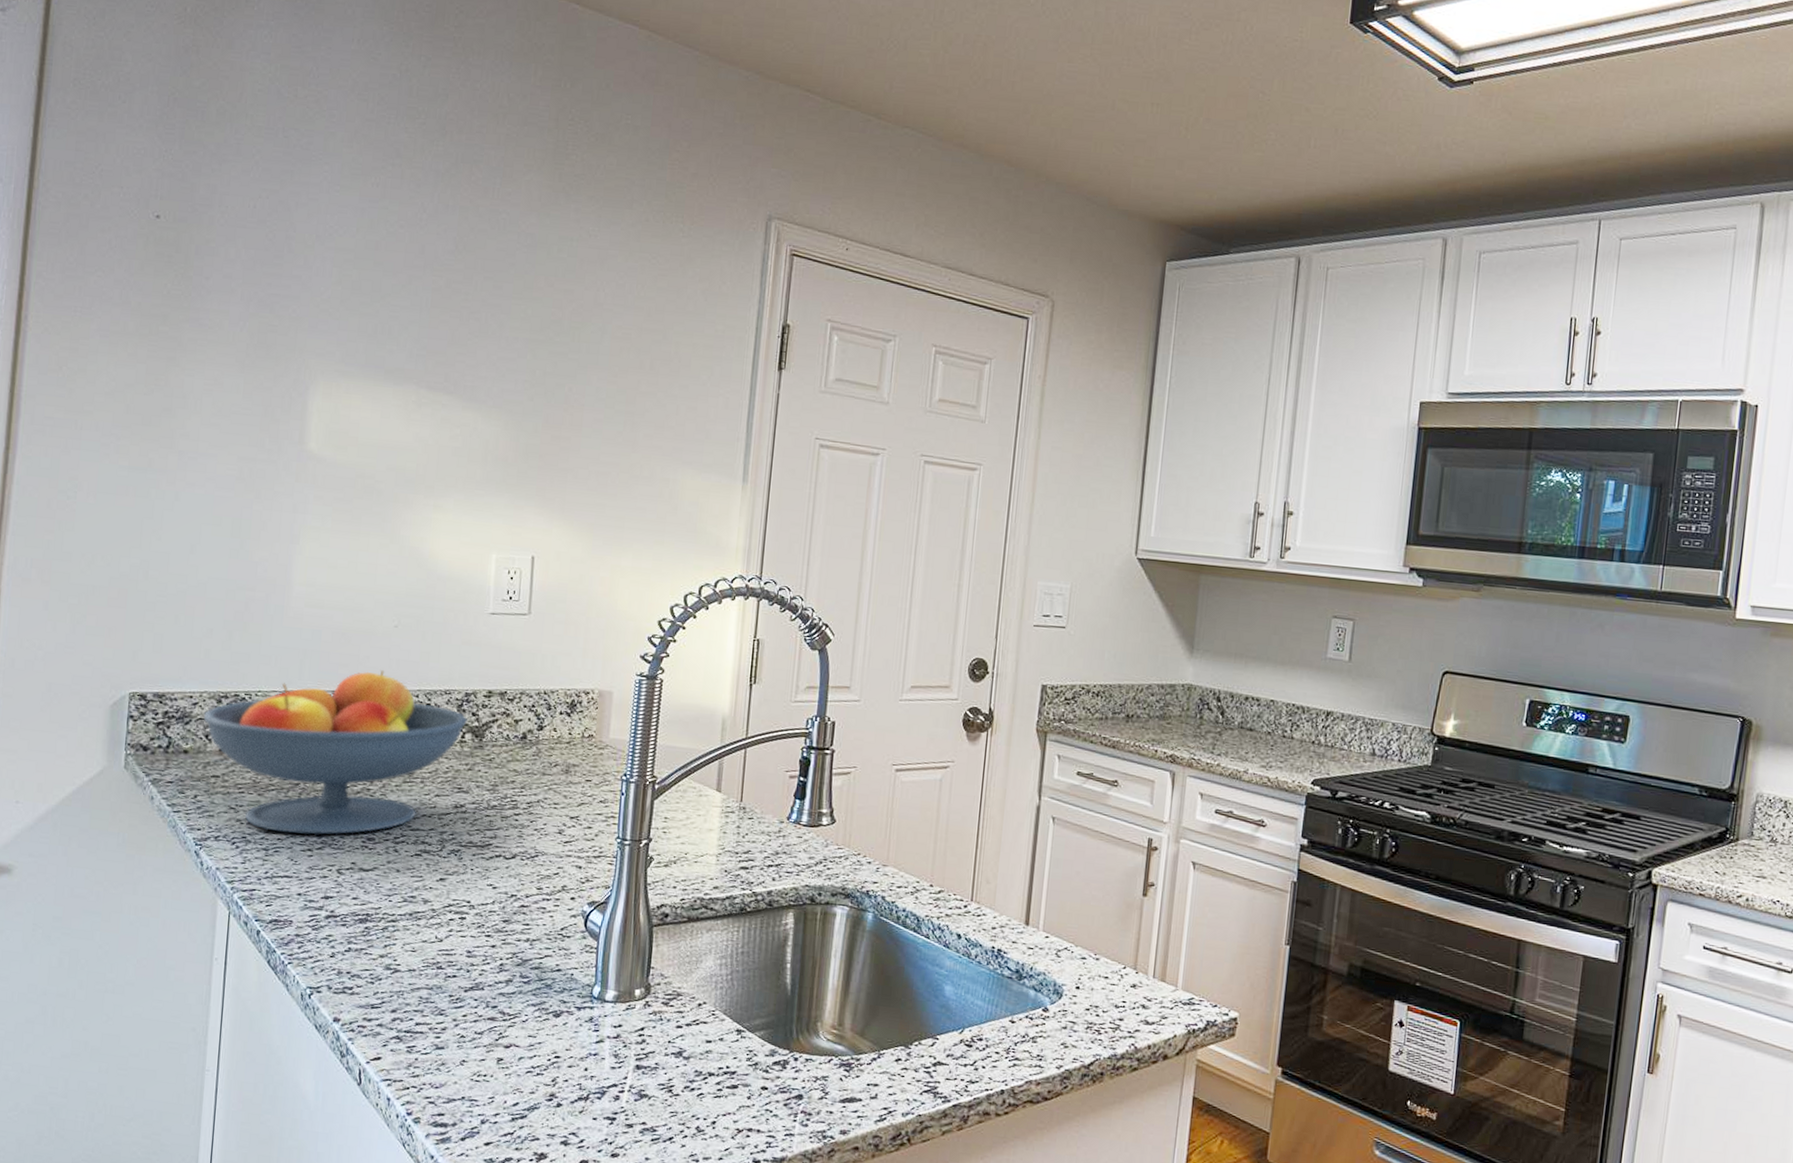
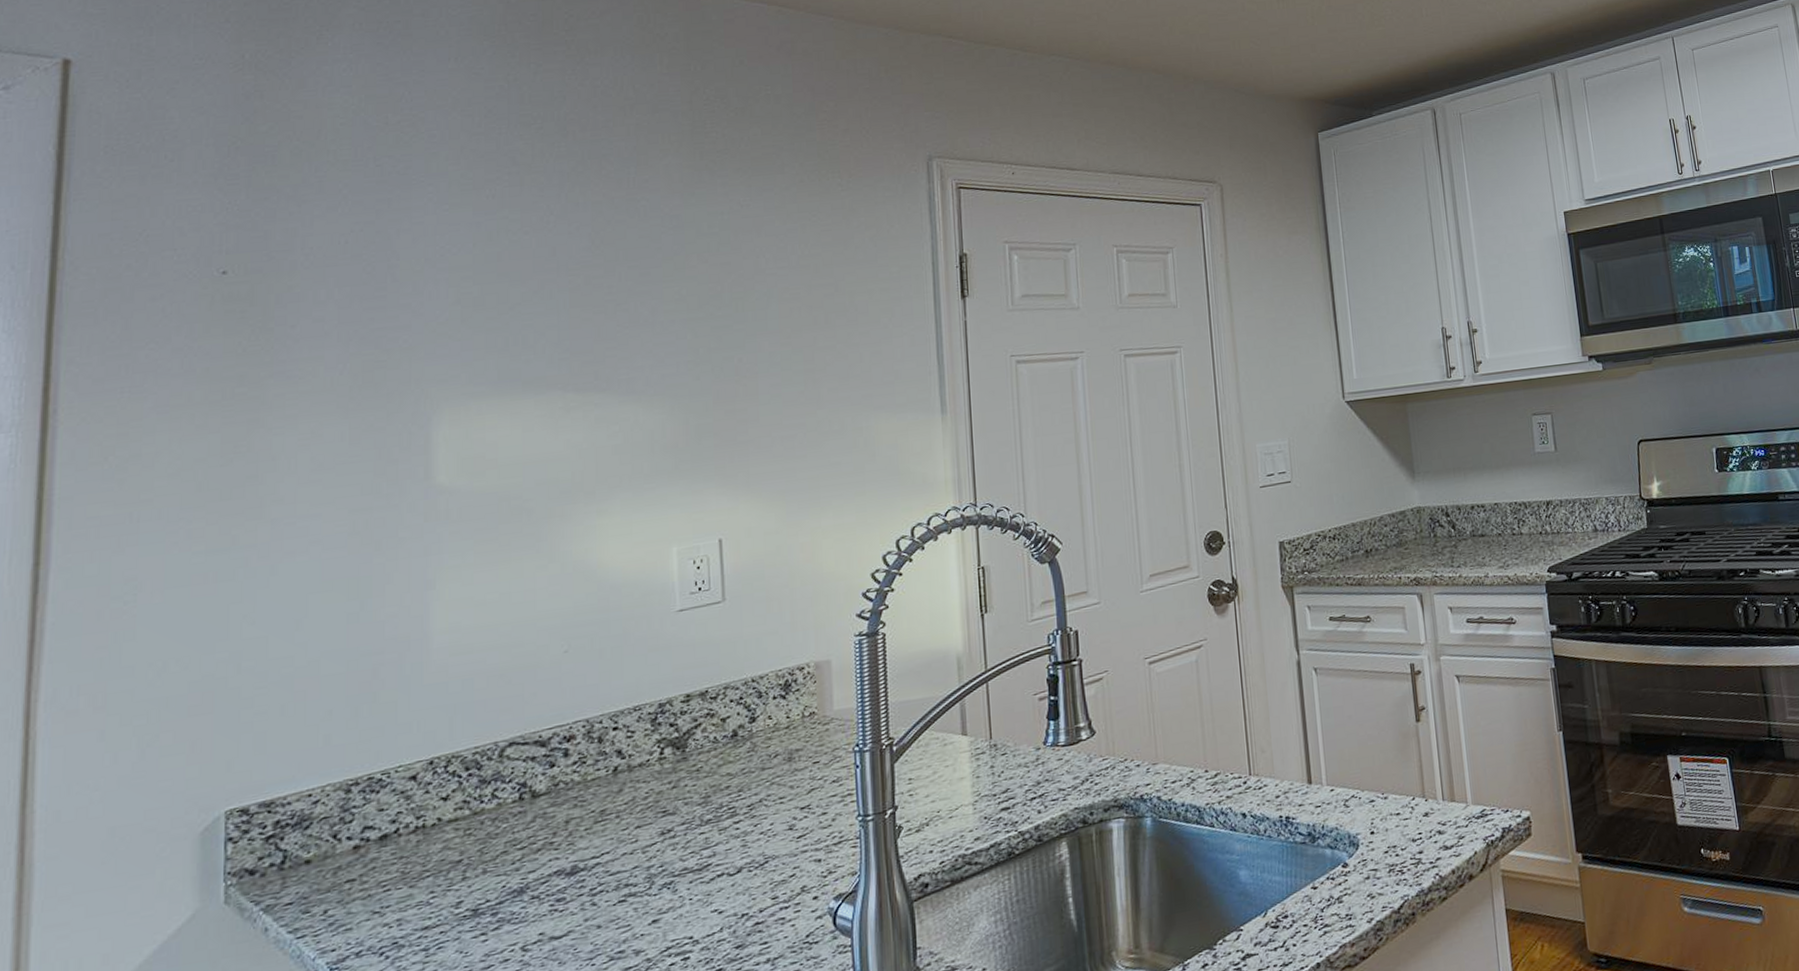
fruit bowl: present [203,670,468,835] -> none [328,703,666,927]

